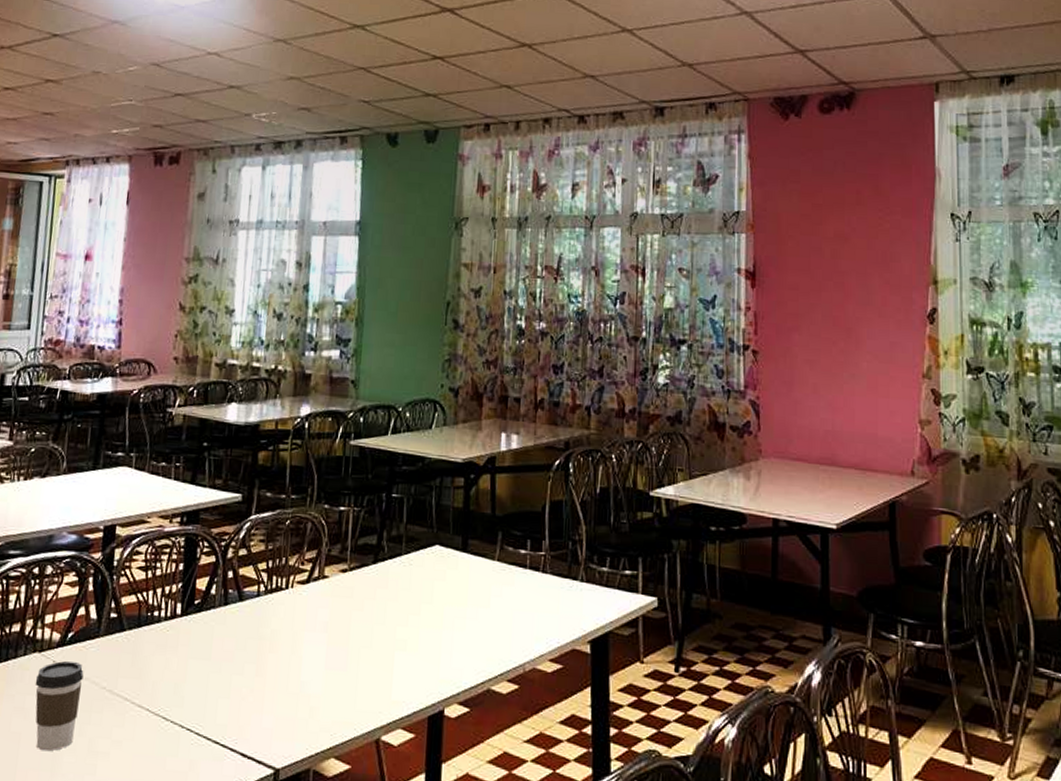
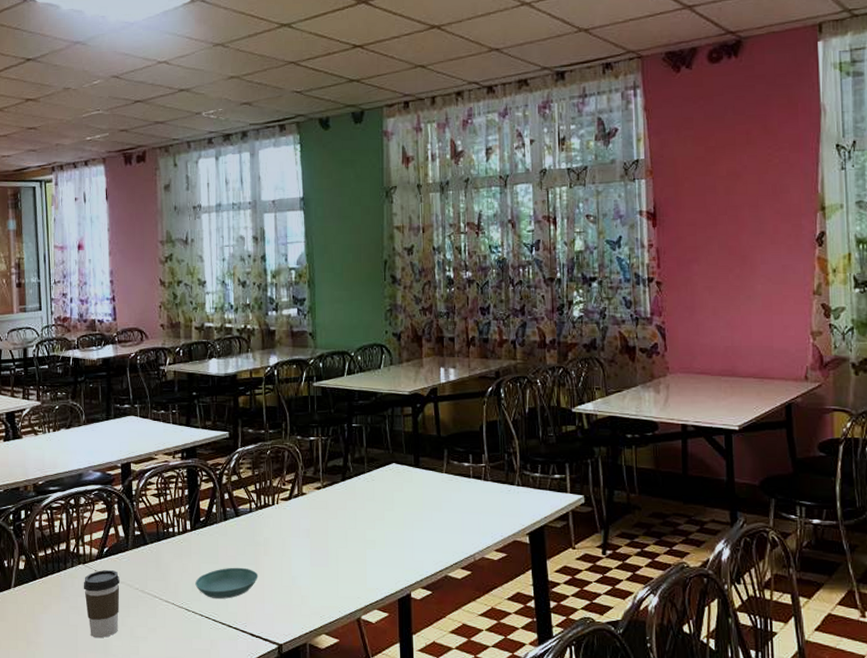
saucer: none [178,665,259,706] -> present [195,567,258,599]

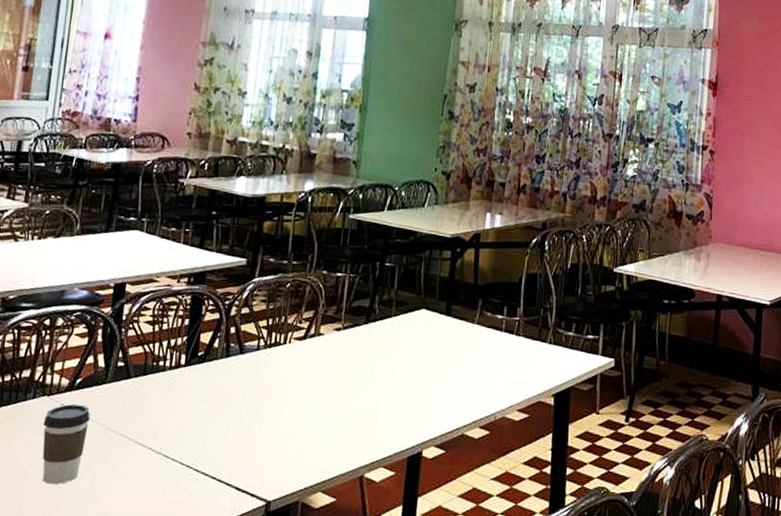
saucer: present [195,567,258,599] -> none [180,410,256,446]

